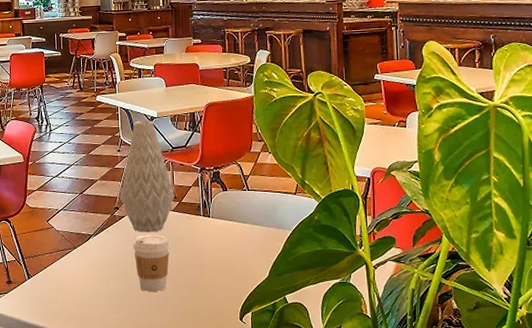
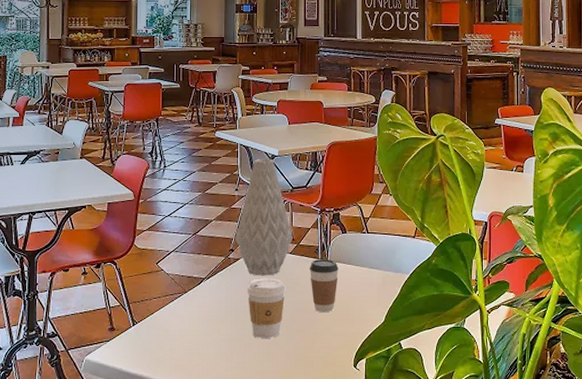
coffee cup: none [193,216,221,268] -> present [310,259,339,313]

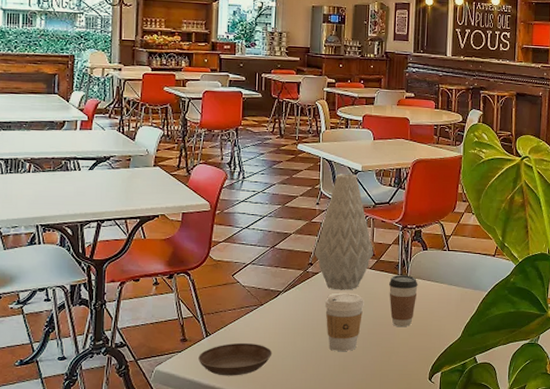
saucer: none [126,331,197,365] -> present [198,342,273,376]

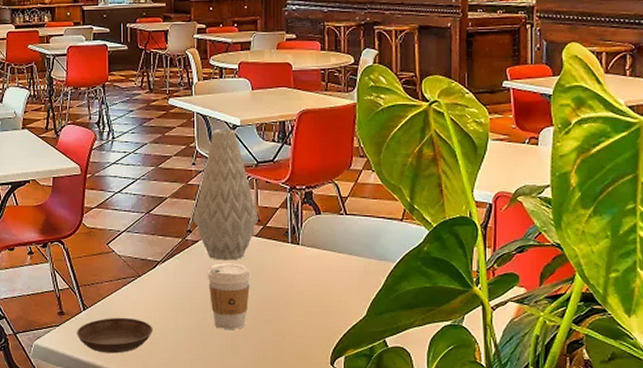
coffee cup: present [389,275,418,327] -> none [278,243,312,303]

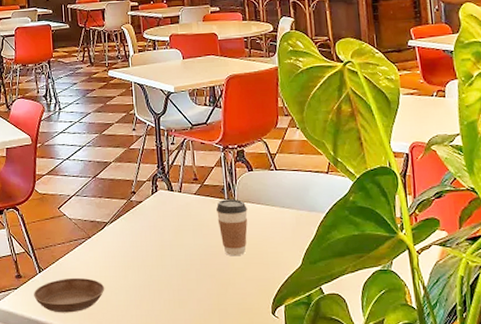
vase: present [193,130,258,261] -> none [136,96,196,219]
coffee cup: present [207,264,251,330] -> none [152,222,193,285]
coffee cup: none [278,243,312,303] -> present [216,199,248,256]

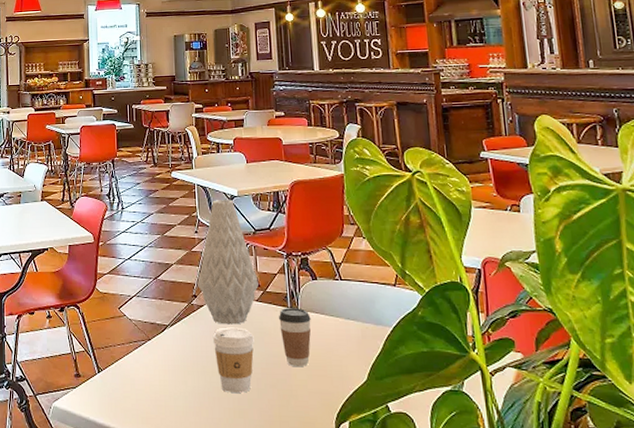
saucer: present [34,277,105,313] -> none [92,380,164,416]
vase: none [136,96,196,219] -> present [197,200,259,325]
coffee cup: none [152,222,193,285] -> present [212,328,254,394]

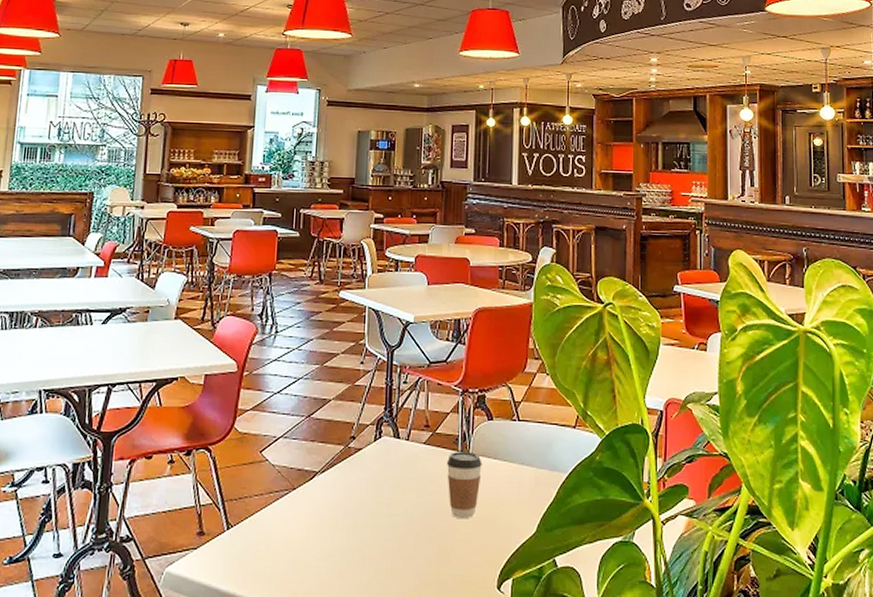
vase: present [197,200,259,325] -> none [358,326,428,471]
coffee cup: present [212,328,254,394] -> none [369,475,417,551]

